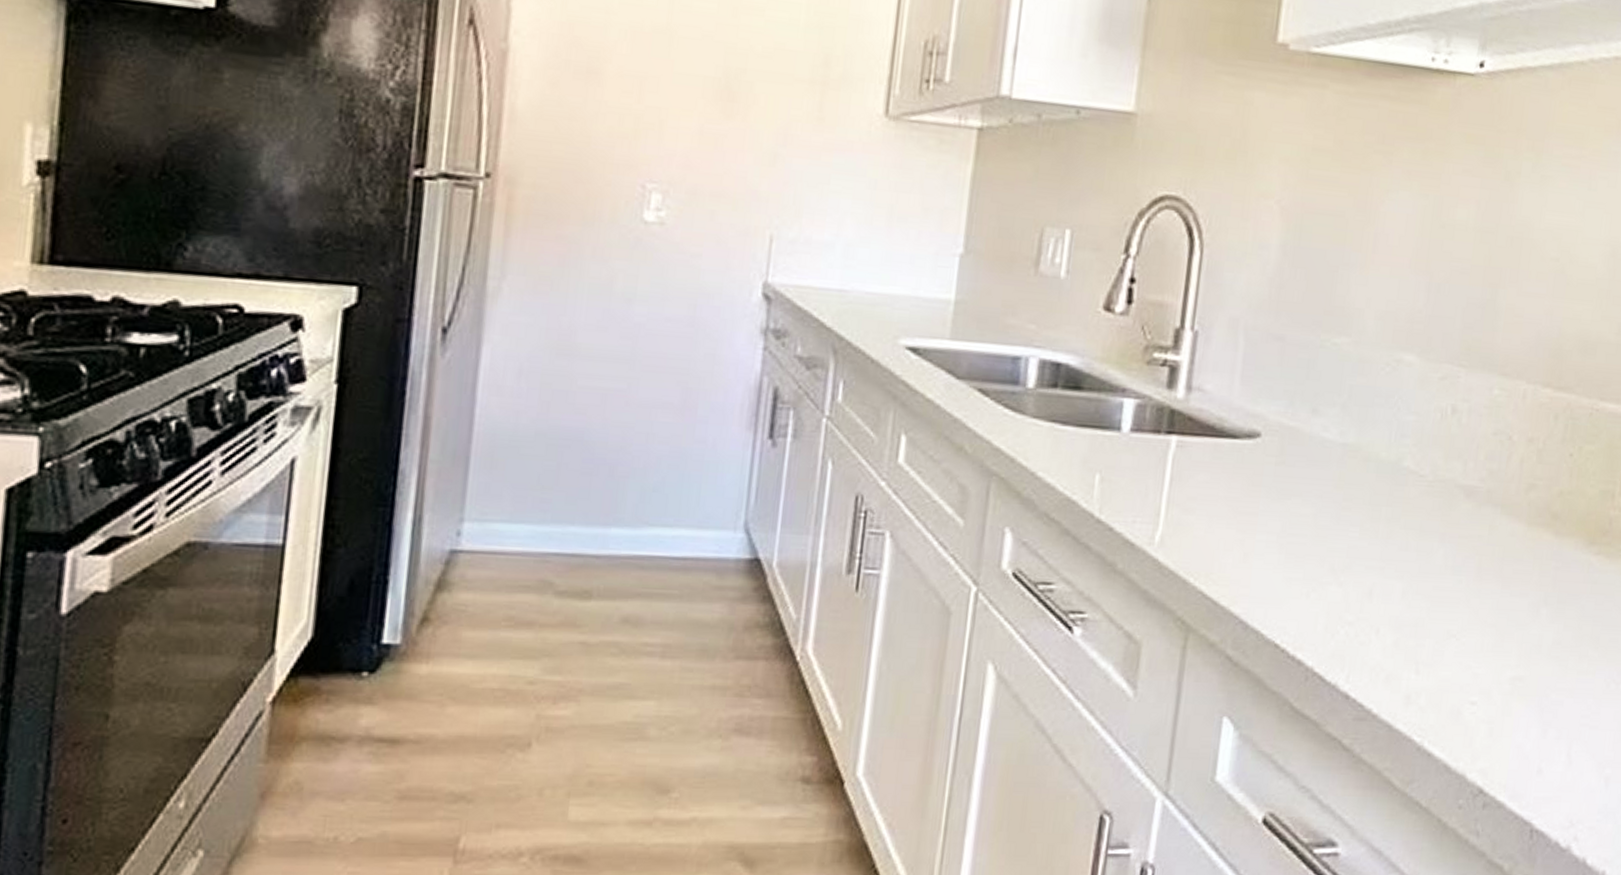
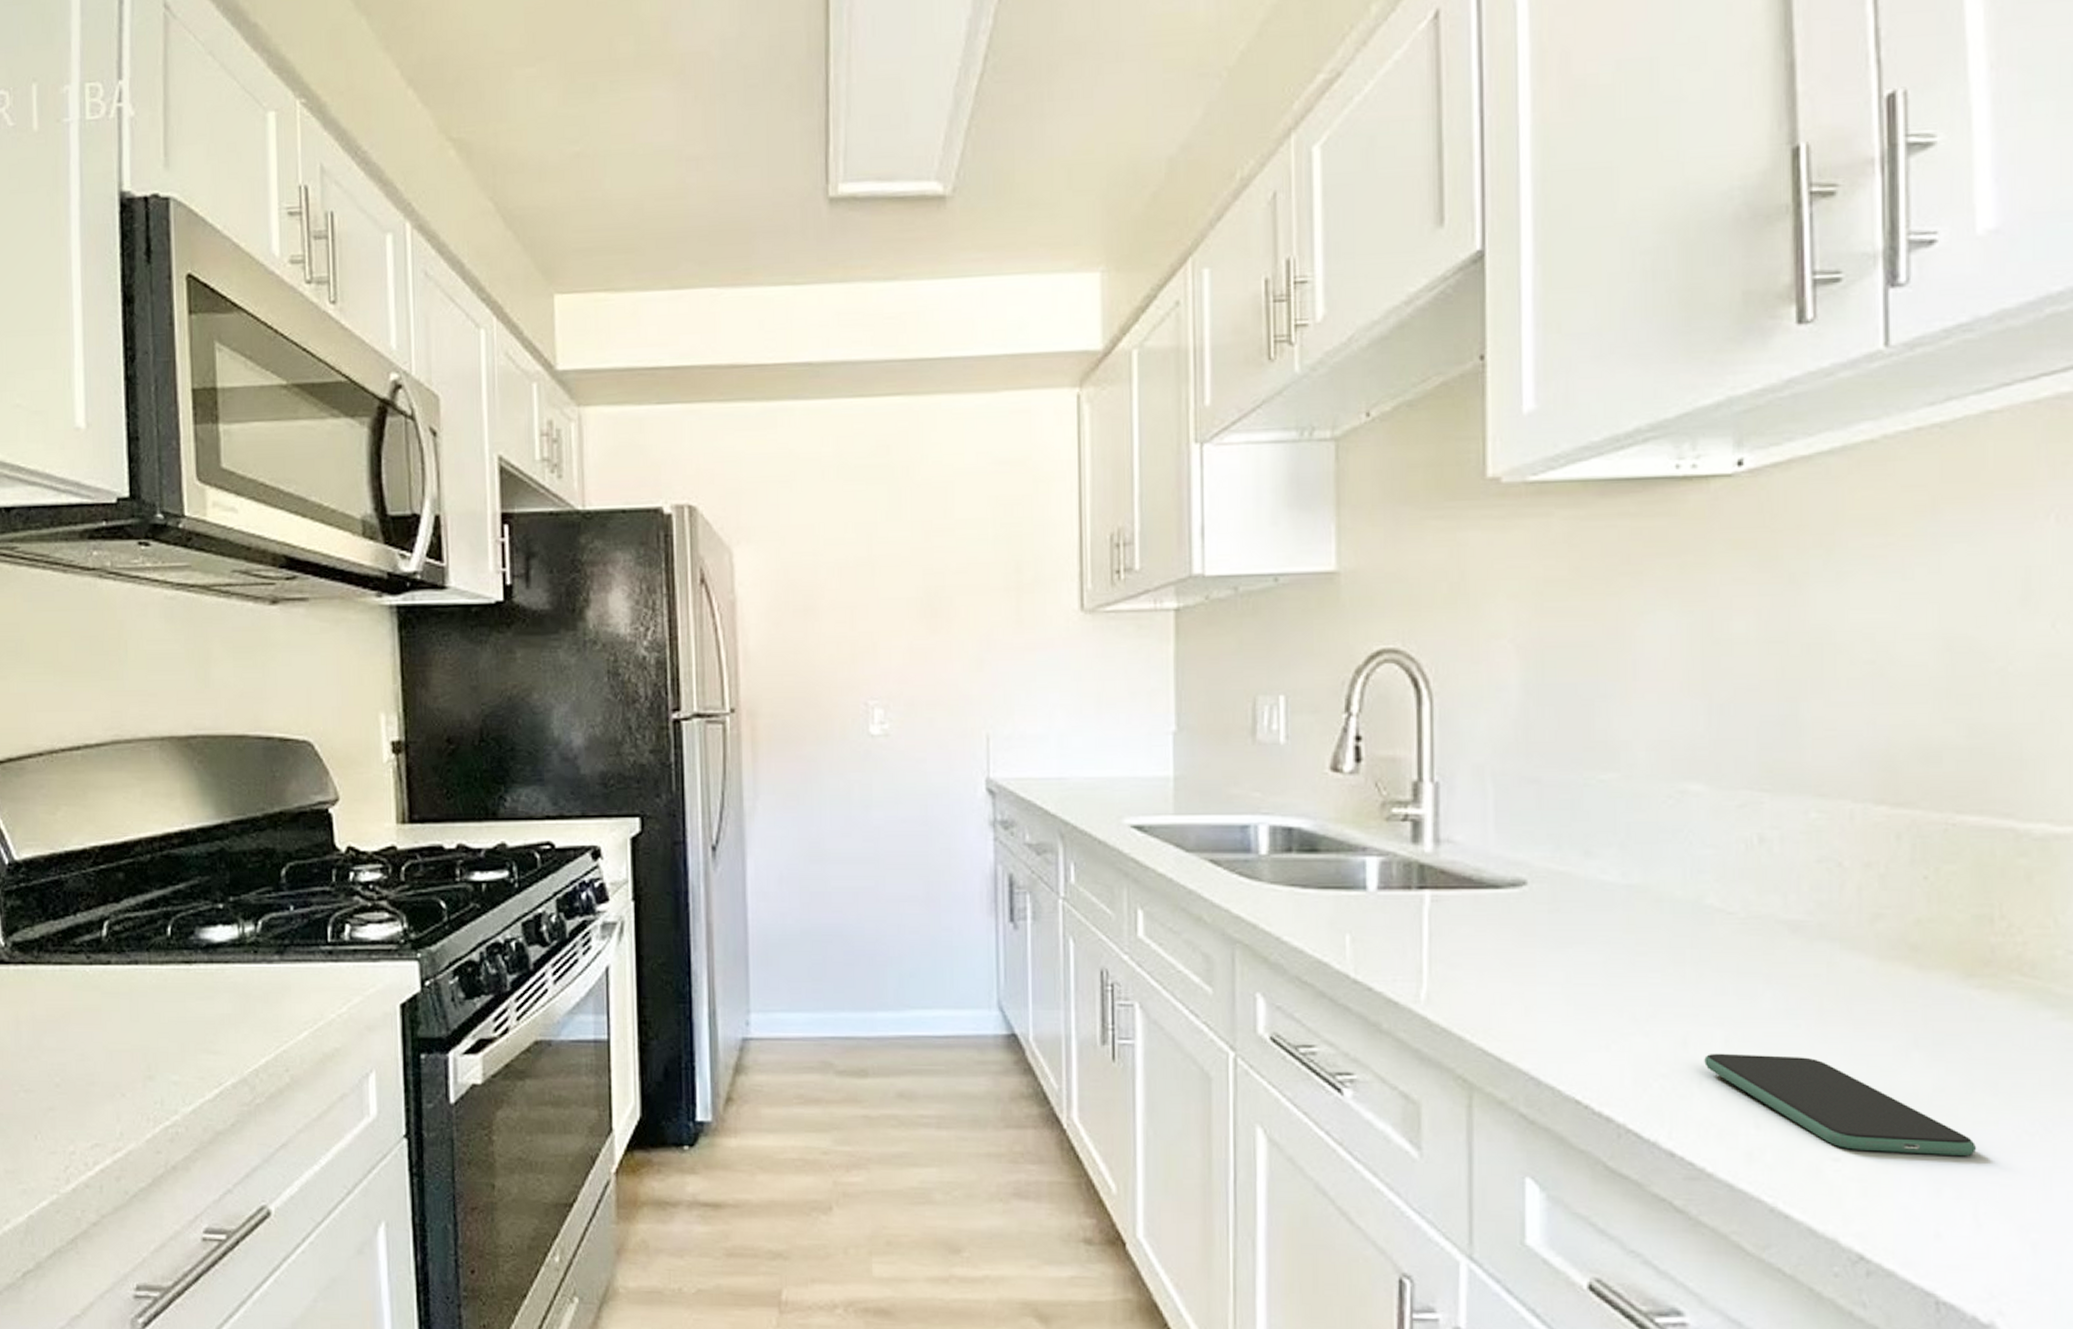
smartphone: none [1383,603,1578,701] -> present [1704,1053,1977,1156]

